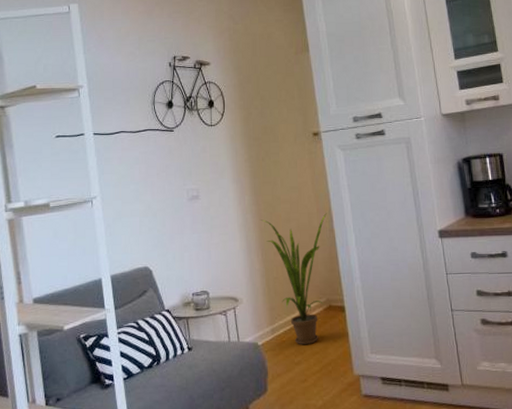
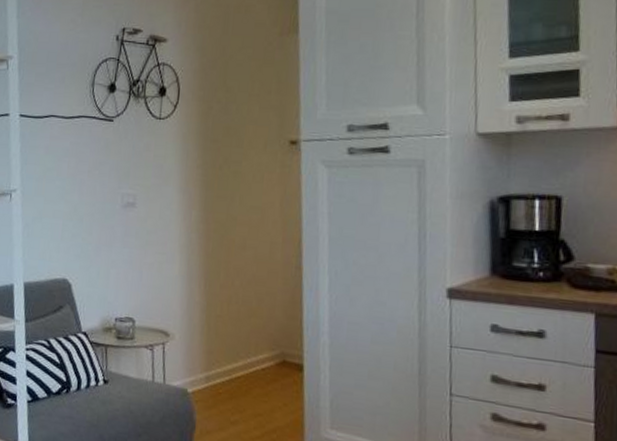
house plant: present [260,213,327,345] -> none [208,242,295,404]

